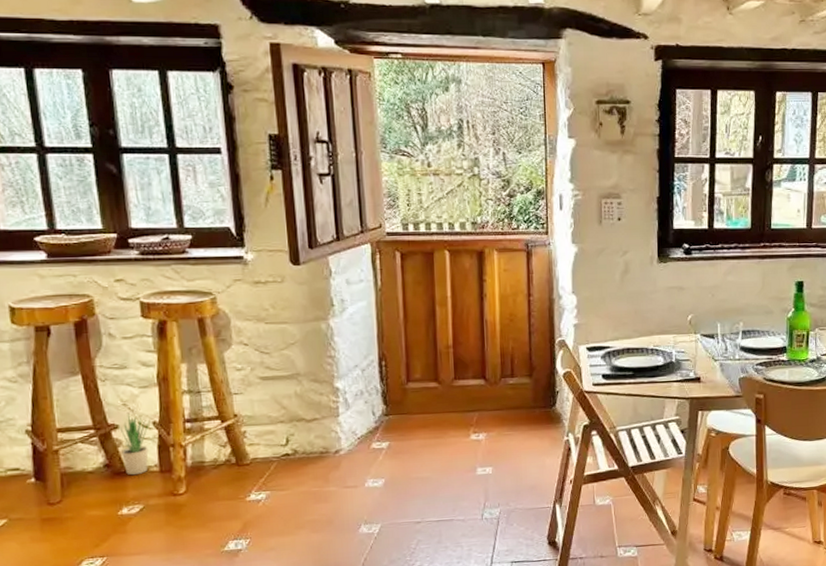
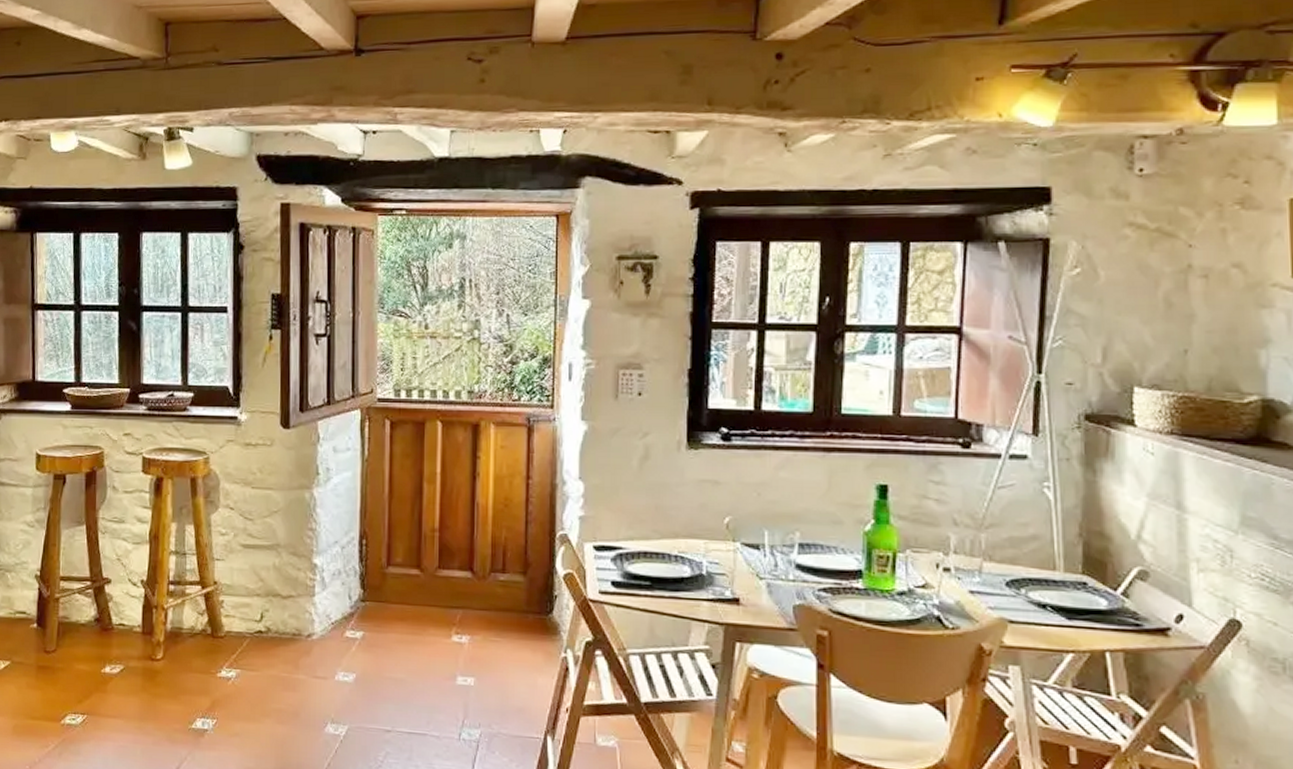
potted plant: present [119,412,150,475] -> none [111,568,139,633]

